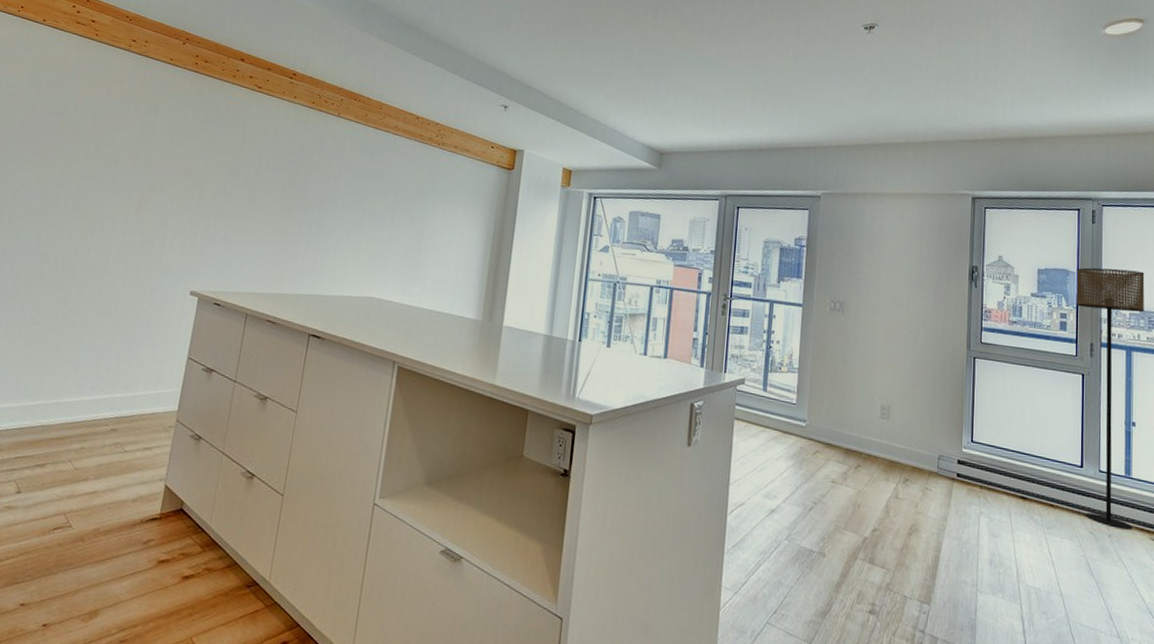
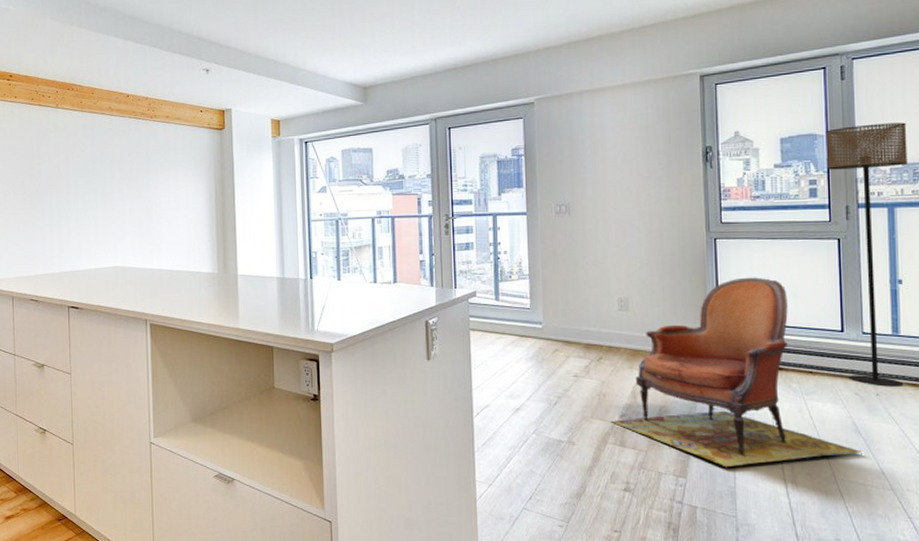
armchair: none [863,400,1094,600] -> present [611,277,862,470]

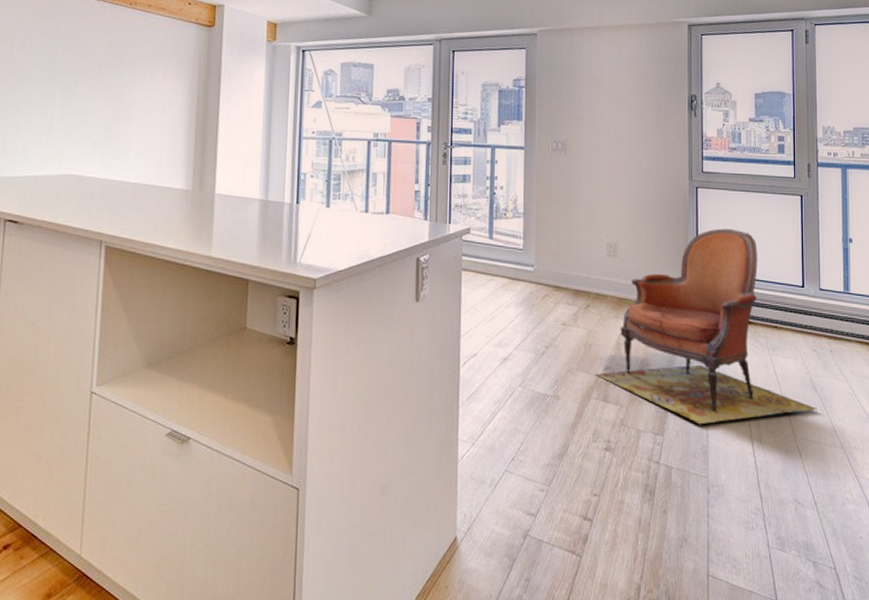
floor lamp: present [825,122,908,387] -> none [792,87,858,344]

